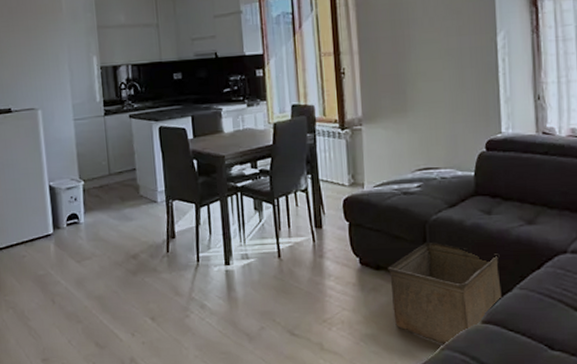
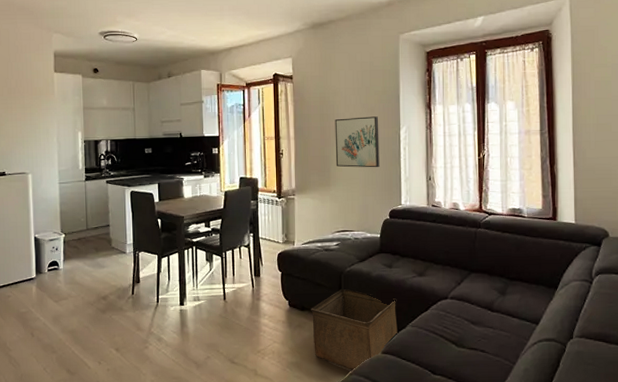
wall art: none [410,19,471,87] -> present [335,116,380,168]

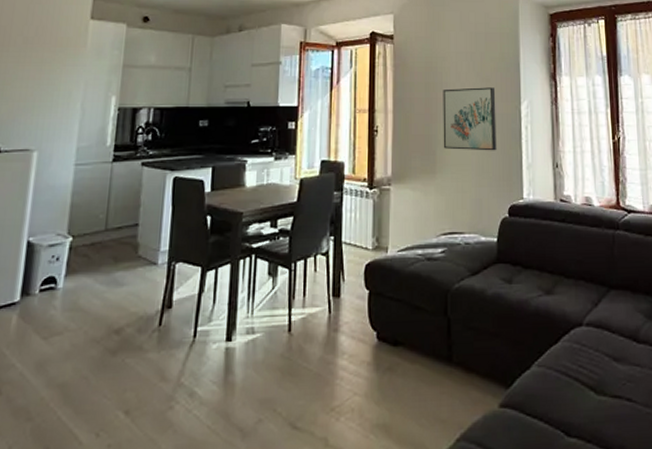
storage bin: present [311,289,398,371] -> none [406,314,520,436]

